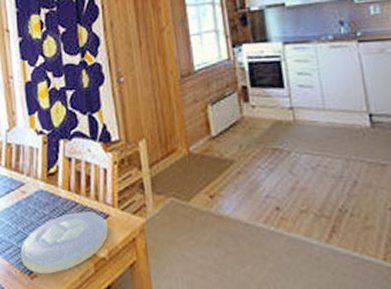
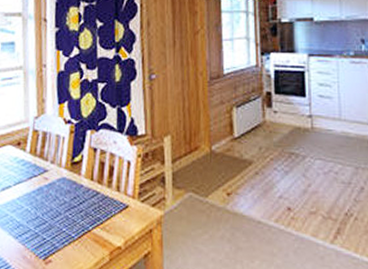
plate: present [20,211,108,274] -> none [37,201,126,260]

